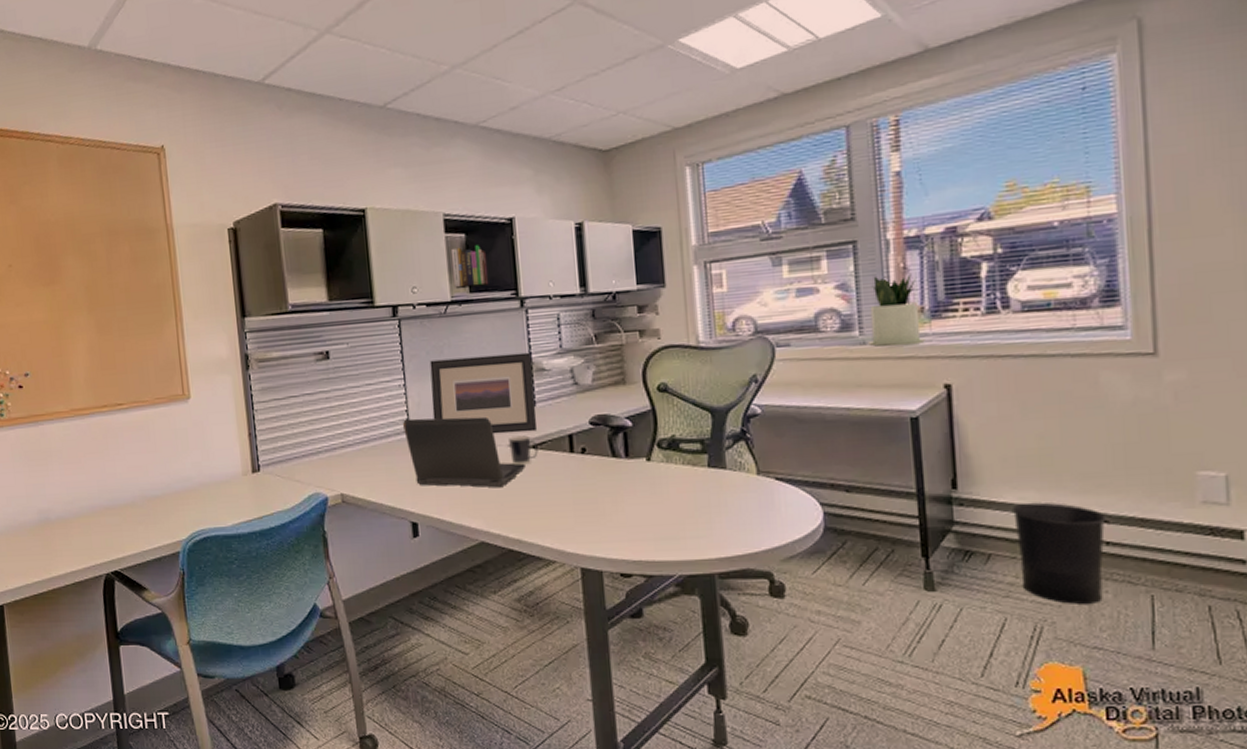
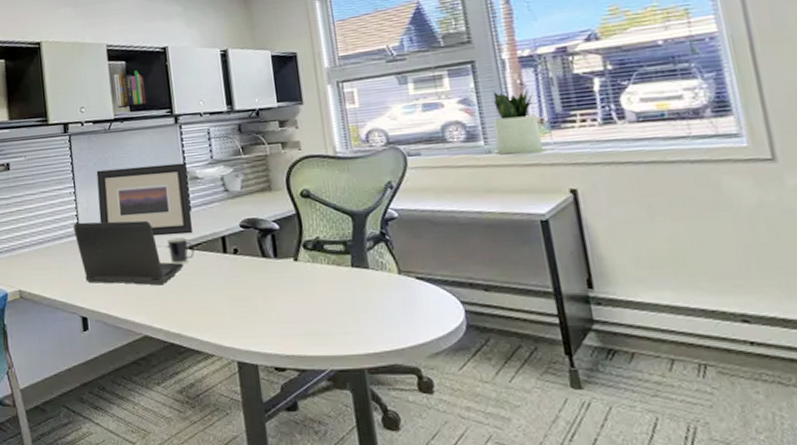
waste bin: present [1011,502,1106,604] -> none [649,301,755,404]

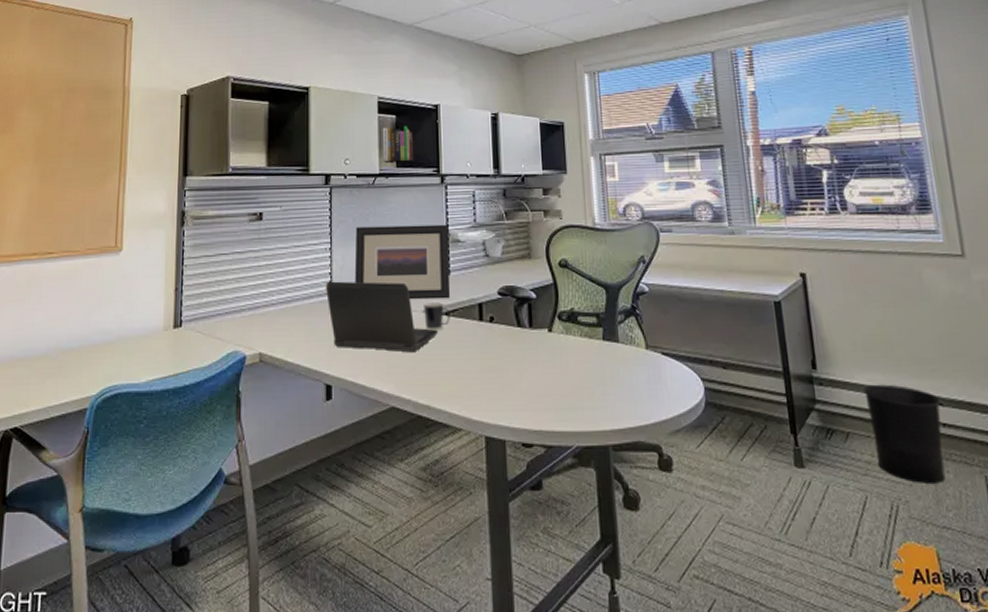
planter: present [492,88,548,156] -> none [736,175,782,238]
waste bin: none [649,301,755,404] -> present [862,384,946,483]

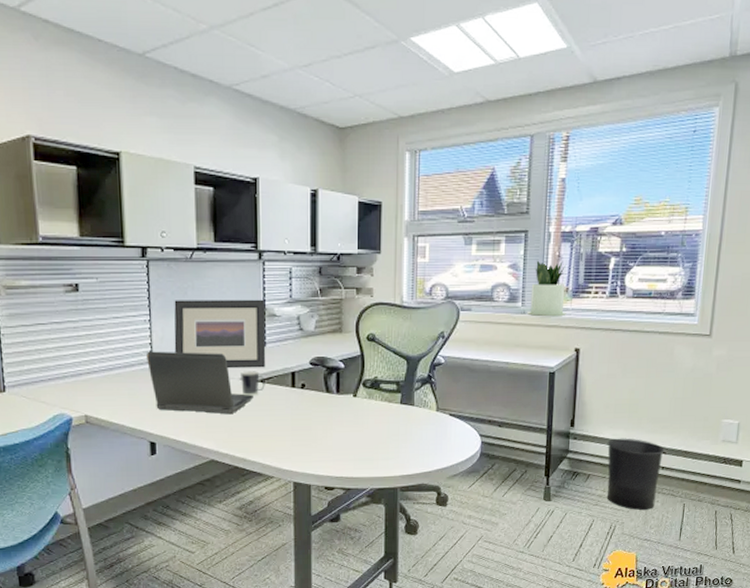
books: present [382,126,414,164] -> none [199,199,232,238]
planter: none [736,175,782,238] -> present [527,260,567,317]

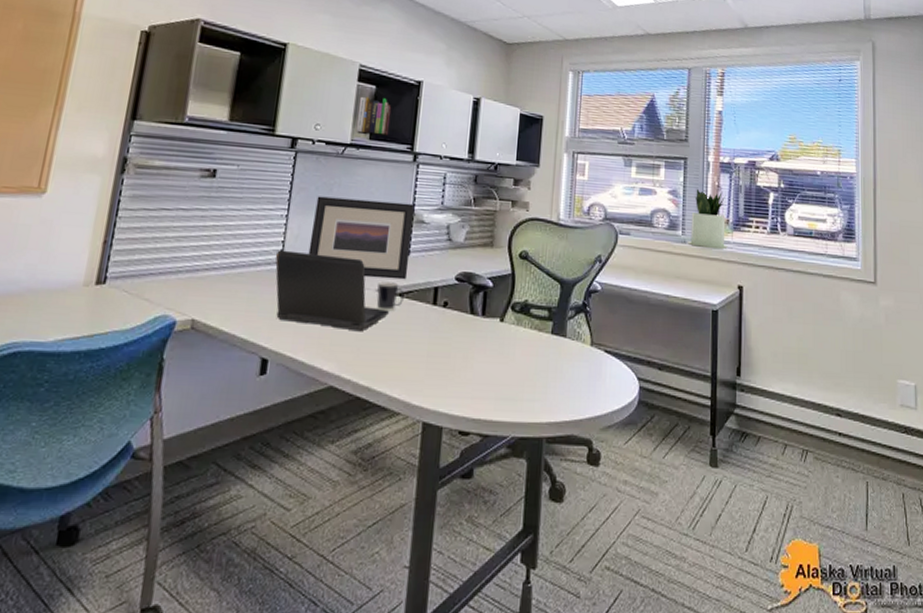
books: none [199,199,232,238] -> present [355,96,392,137]
waste bin: present [606,438,665,510] -> none [777,393,840,487]

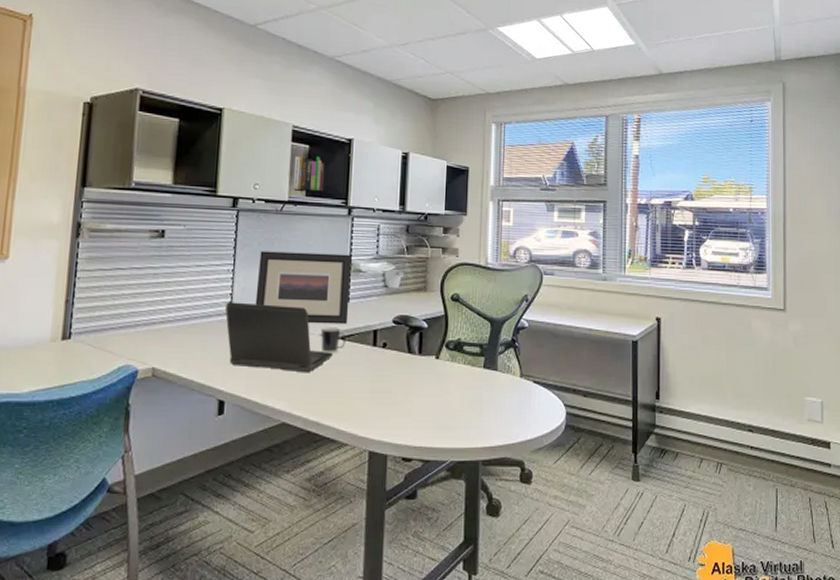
planter: present [688,188,728,250] -> none [608,229,646,285]

